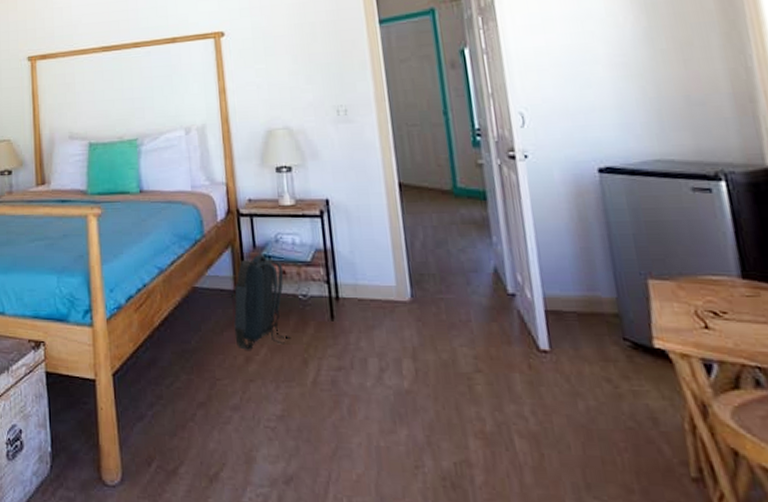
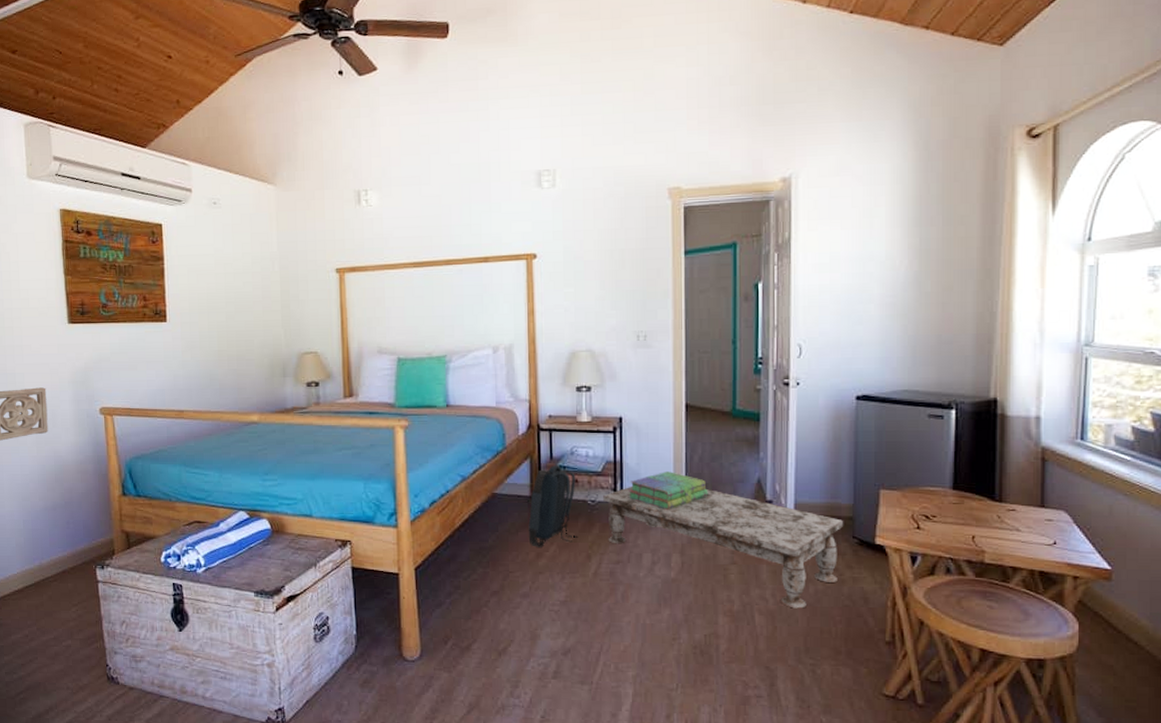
coffee table: none [315,277,614,431] -> present [603,486,844,609]
stack of books: none [343,260,437,305] -> present [627,472,708,510]

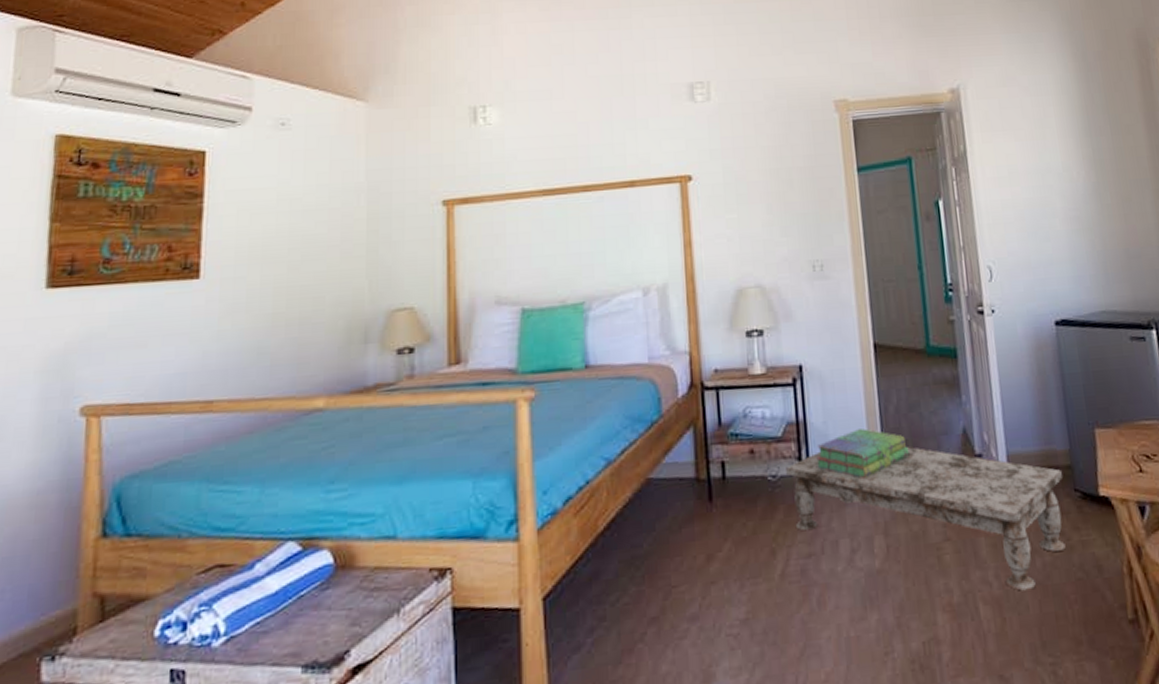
backpack: present [528,466,578,547] -> none [694,433,759,547]

